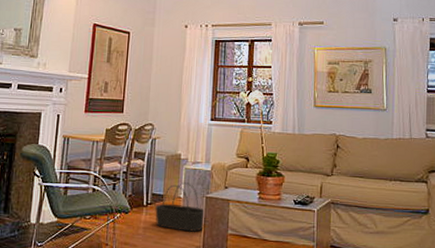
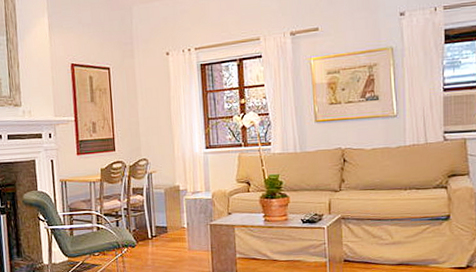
basket: present [155,182,205,232] -> none [160,212,212,259]

